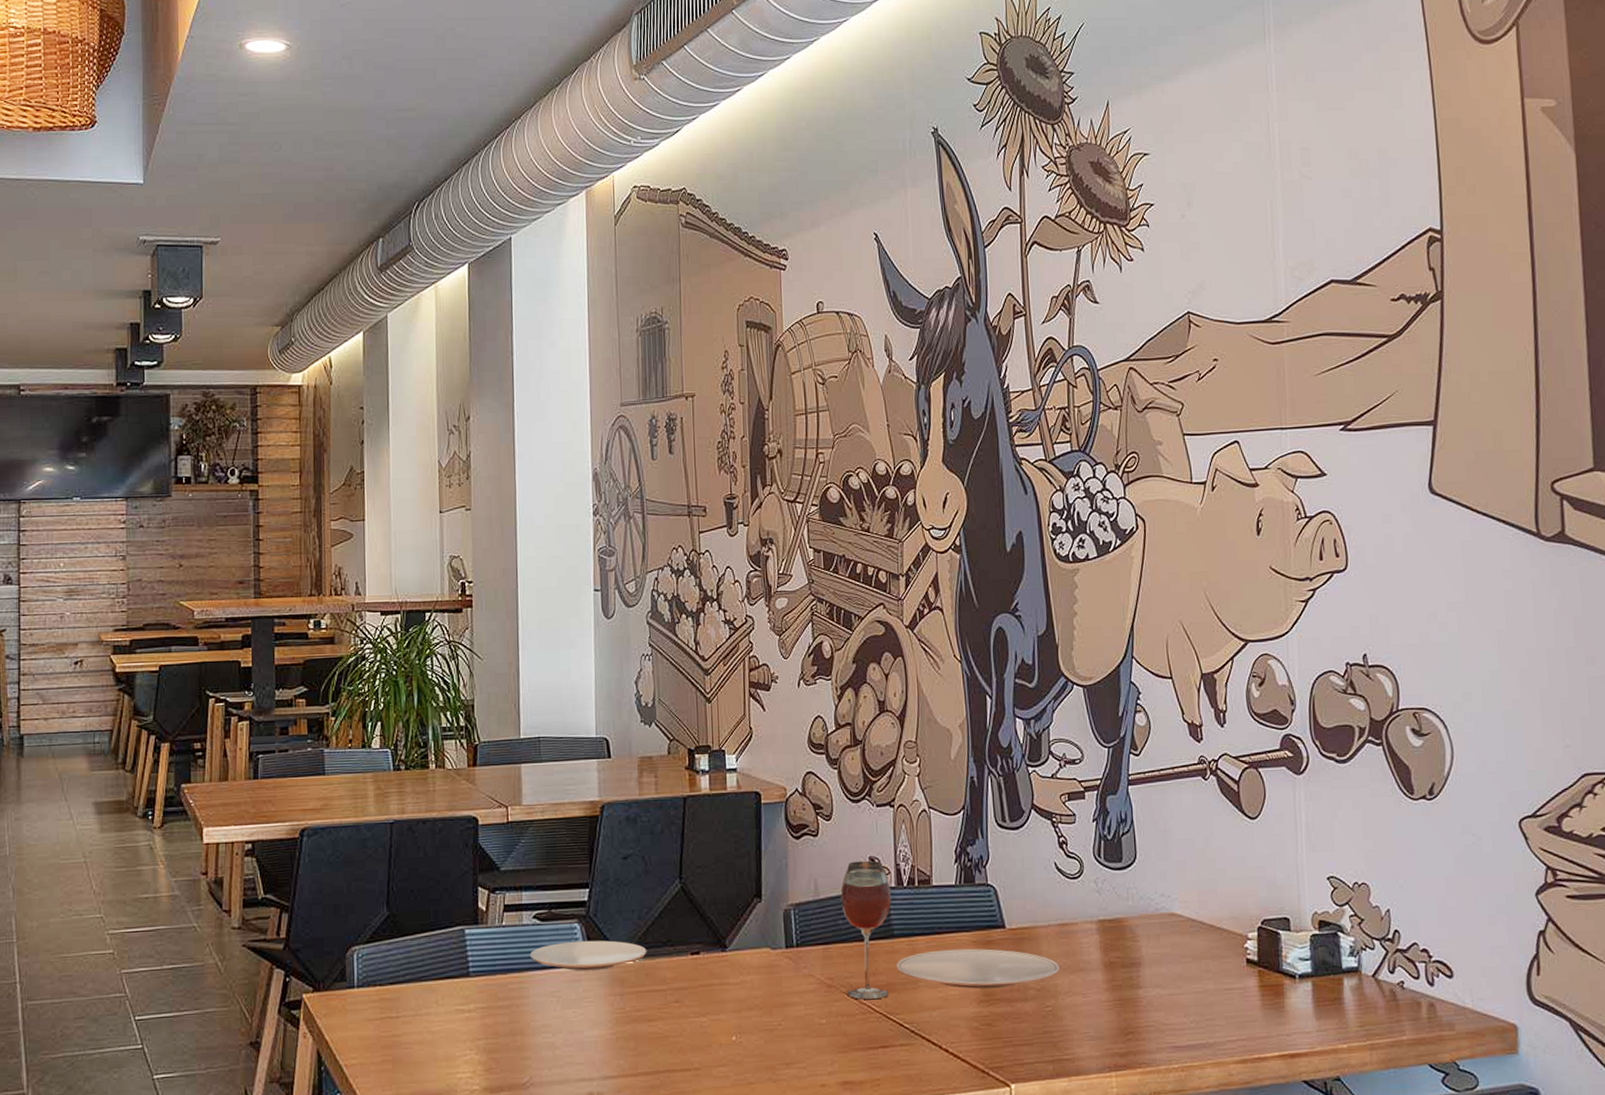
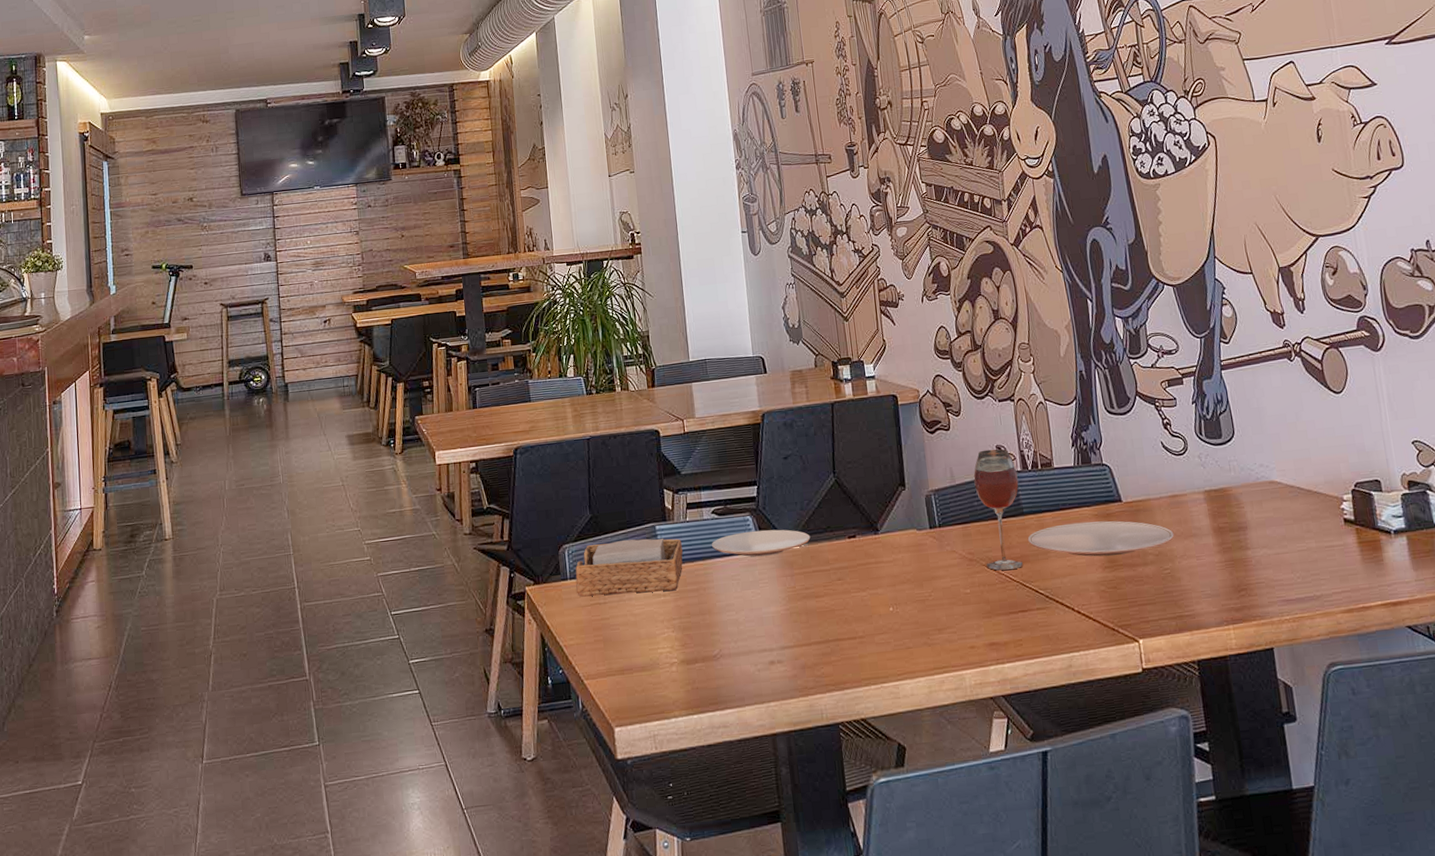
napkin holder: none [364,944,495,1009] -> present [575,538,683,597]

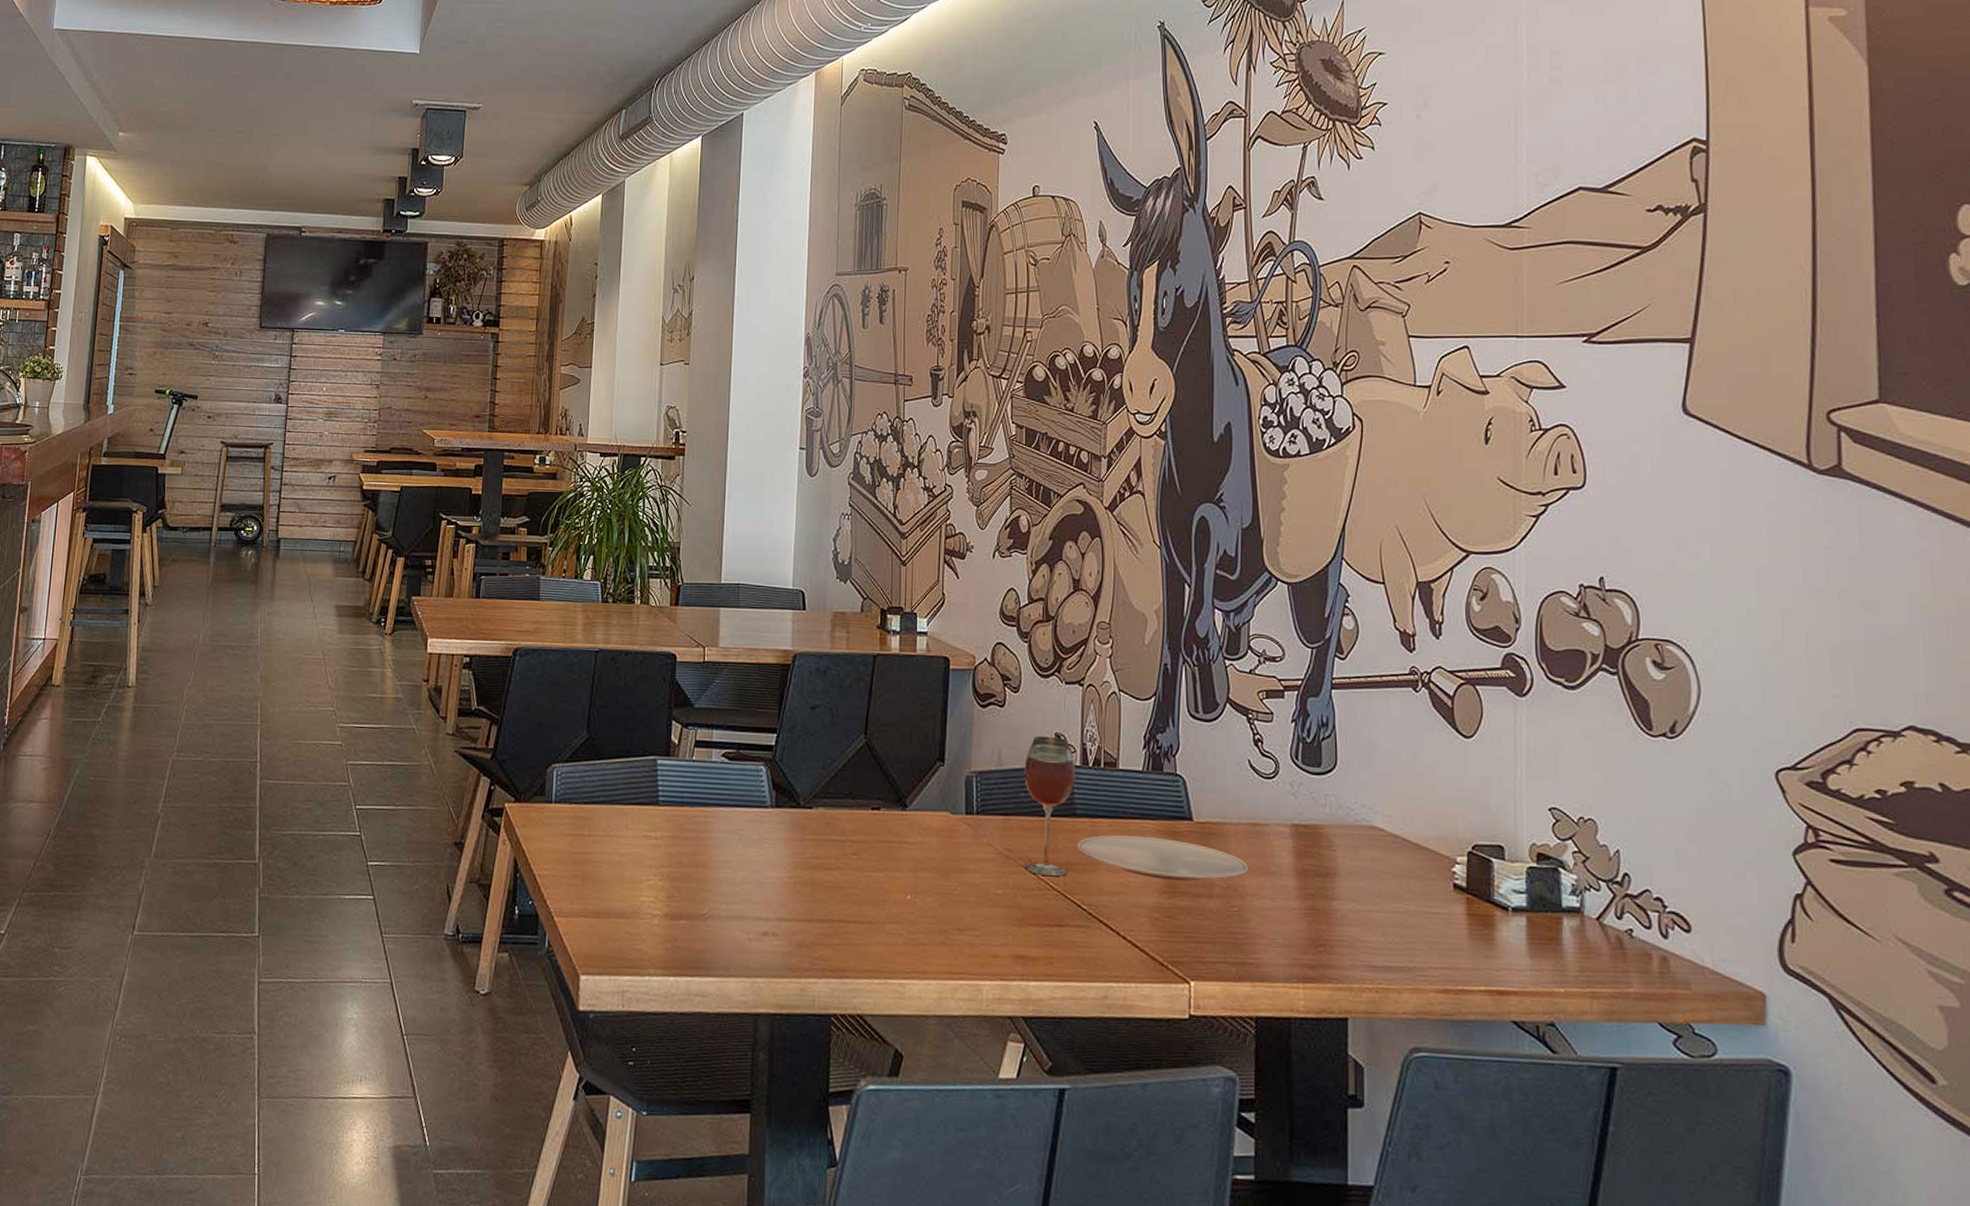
napkin holder: present [575,538,683,597] -> none [560,768,684,835]
plate: present [711,529,811,557] -> none [716,782,829,814]

